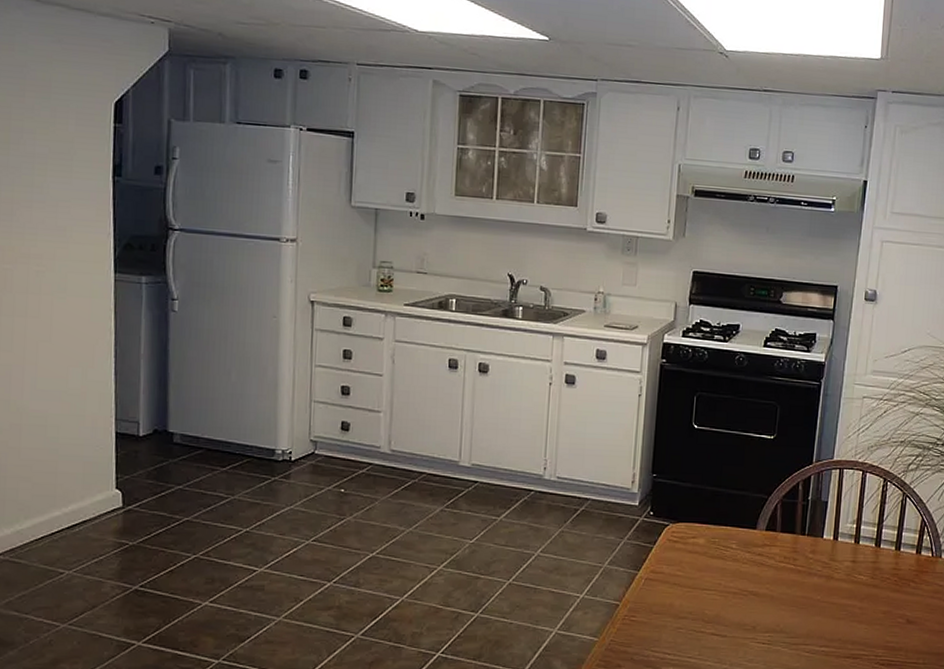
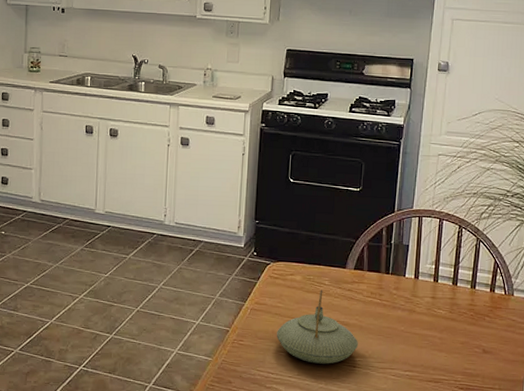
teapot: none [675,554,768,641] -> present [277,289,358,364]

